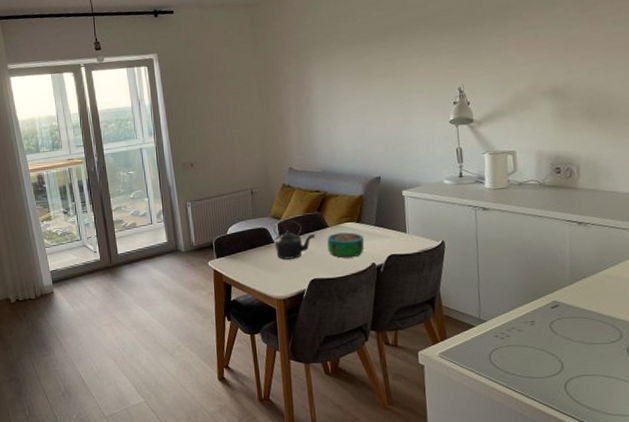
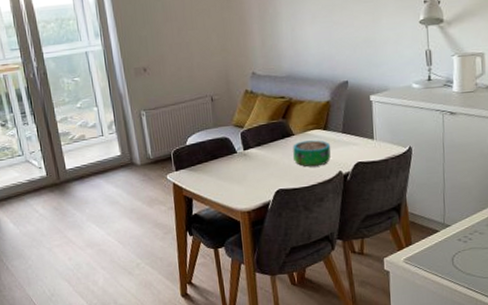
kettle: present [273,220,316,259] -> none [236,128,281,170]

